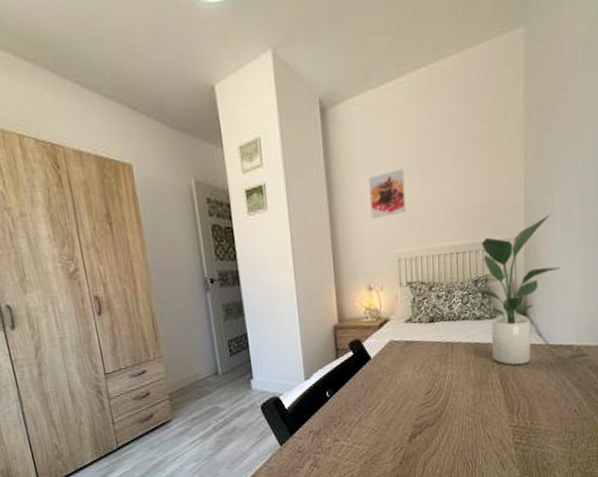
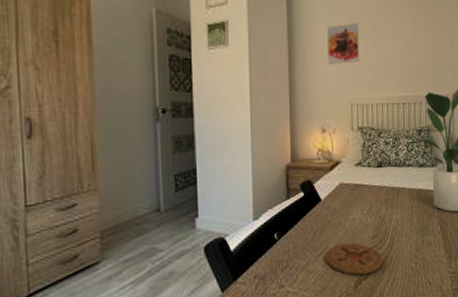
coaster: none [377,399,439,430] -> present [325,243,384,275]

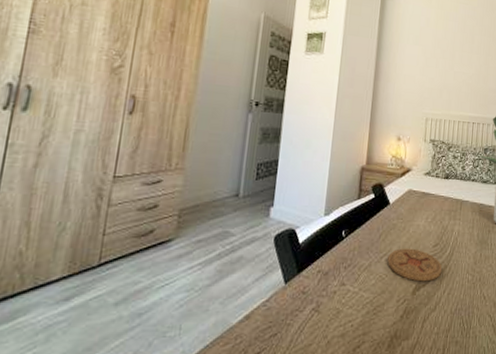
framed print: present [326,23,359,65] -> none [409,47,440,82]

